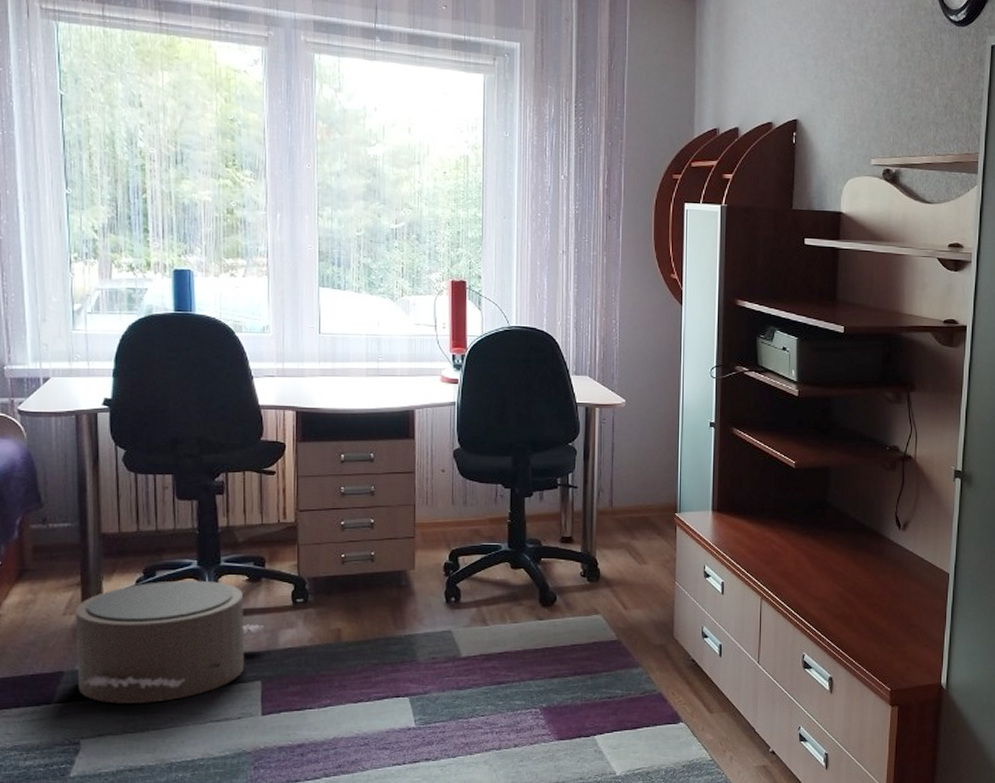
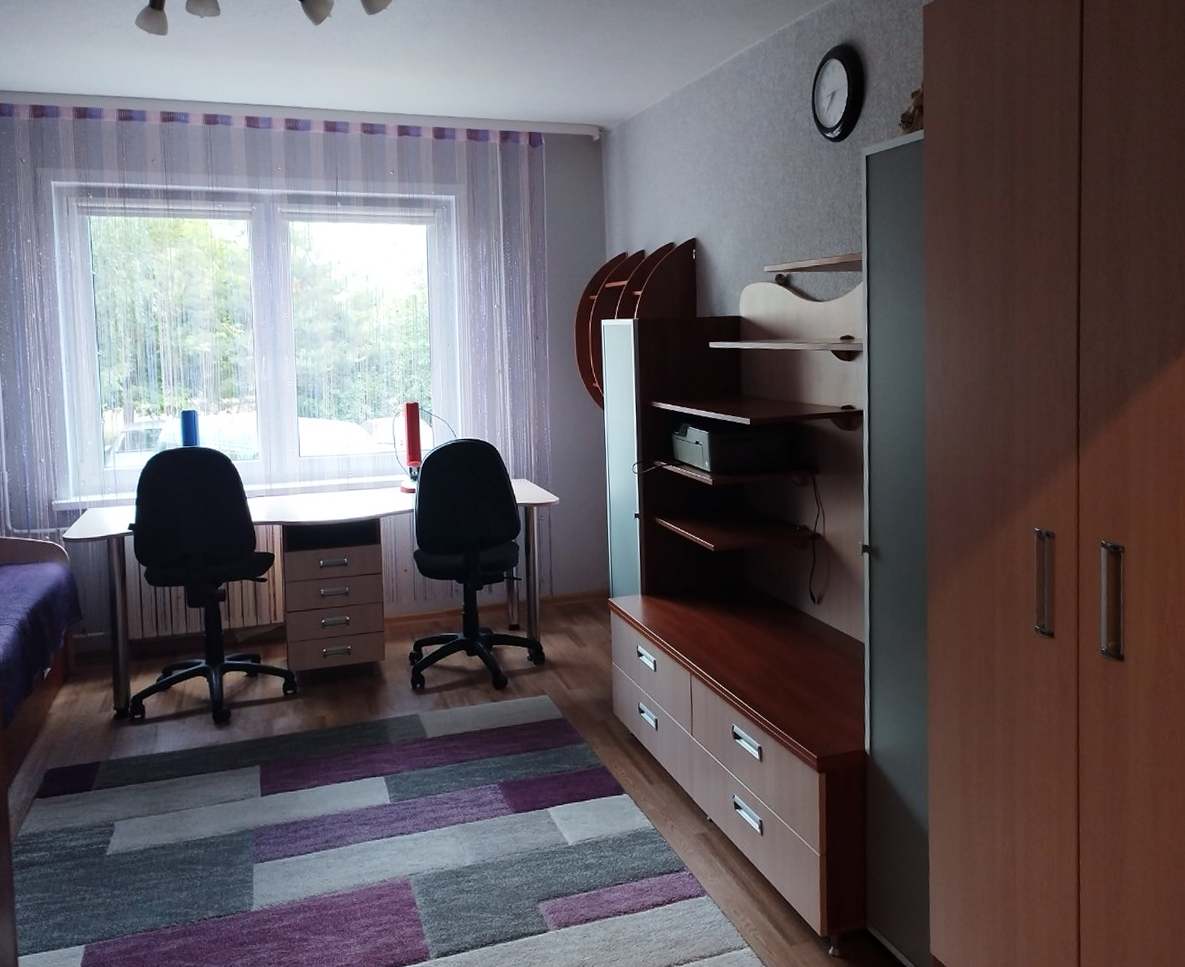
pouf: present [76,580,263,704] -> none [109,677,260,789]

